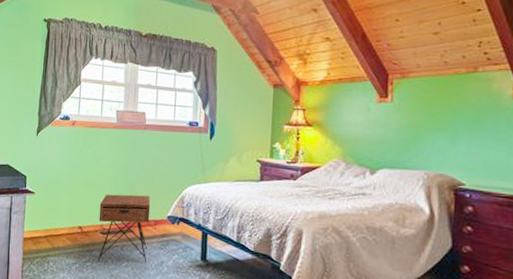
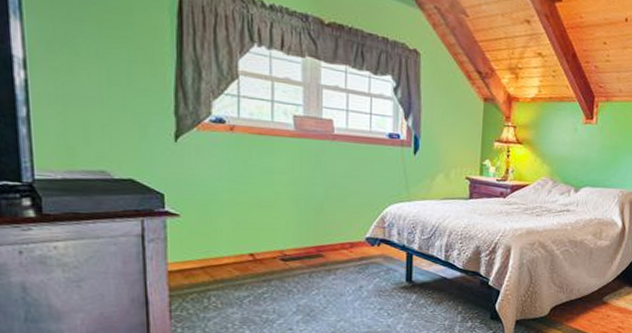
nightstand: present [97,194,151,263] -> none [277,214,344,293]

